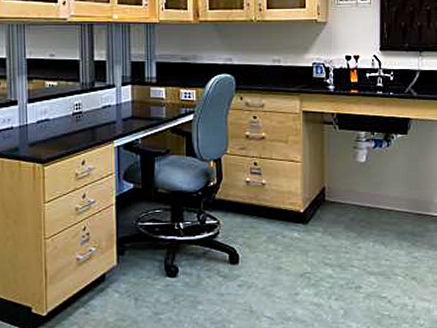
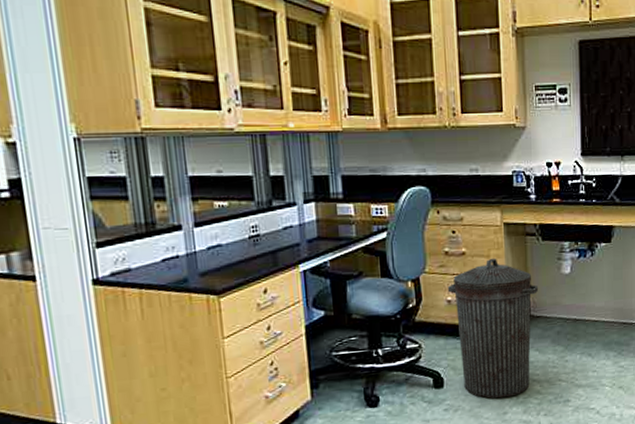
trash can: none [246,143,334,279] -> present [447,258,539,398]

